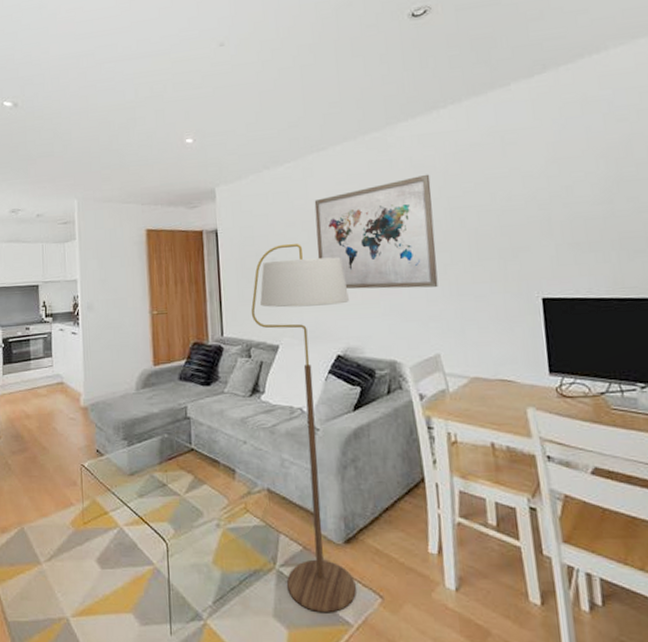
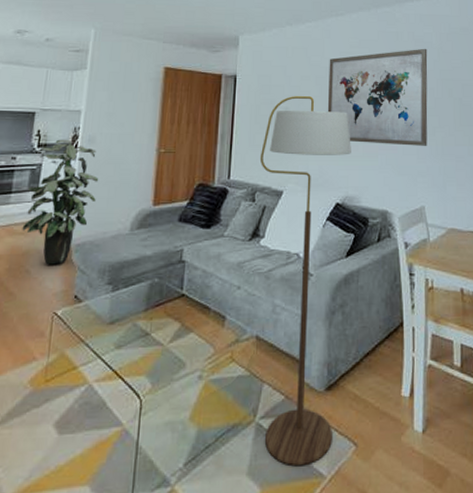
indoor plant: none [44,308,102,423] -> present [22,139,99,265]

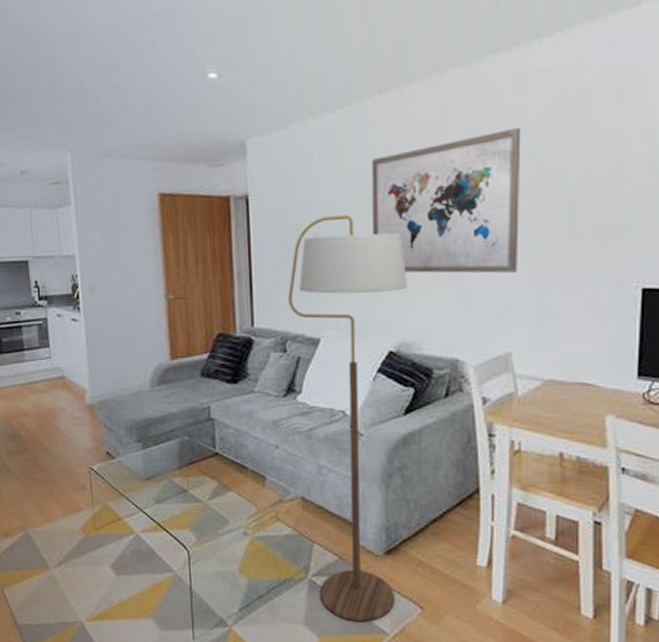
indoor plant: present [22,139,99,265] -> none [40,289,109,422]

